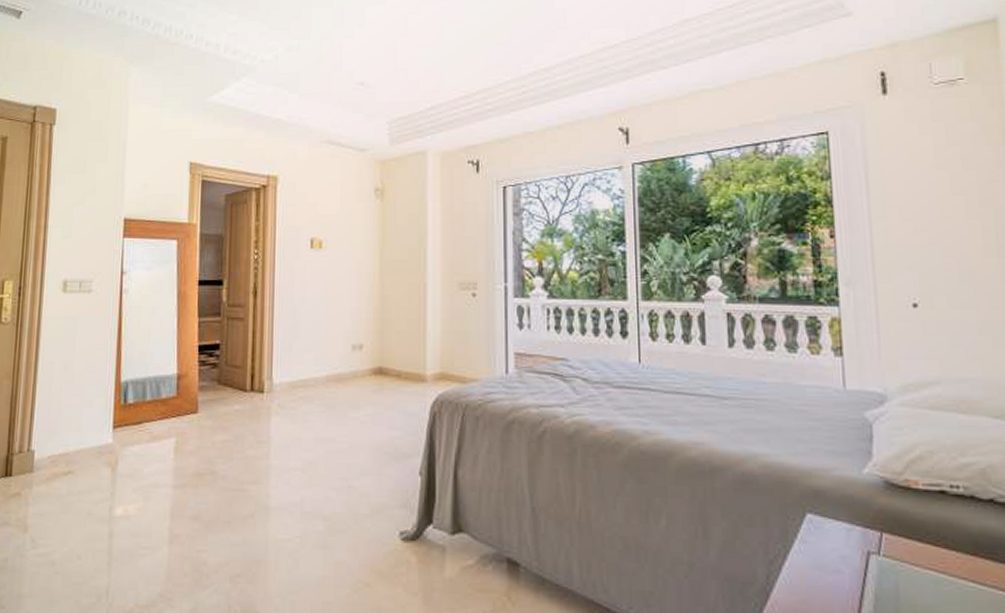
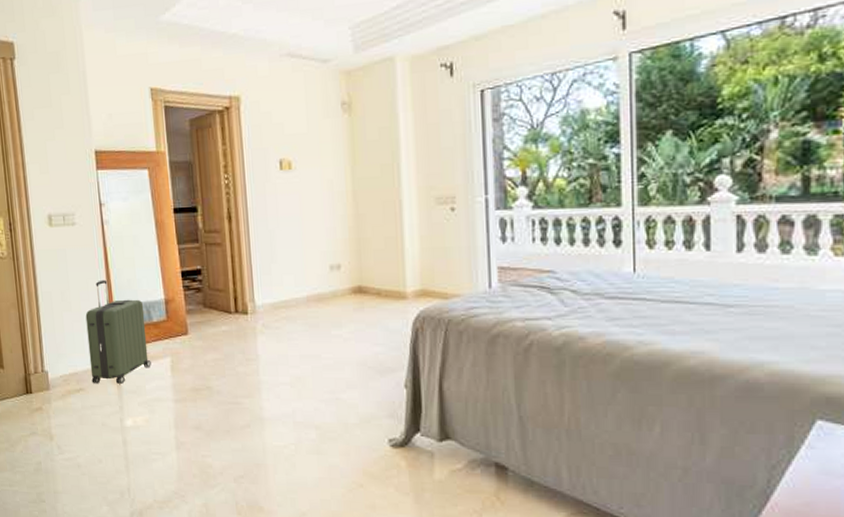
suitcase: none [83,351,154,467] -> present [85,279,151,384]

